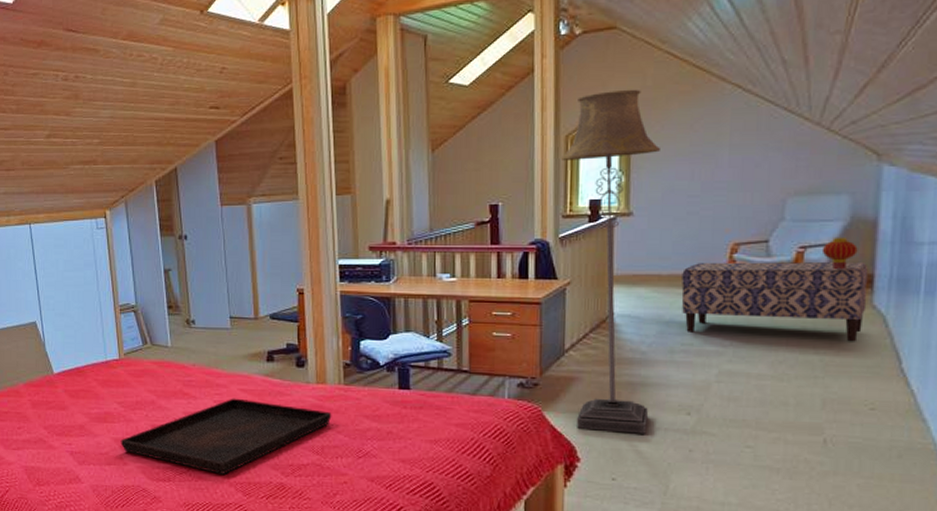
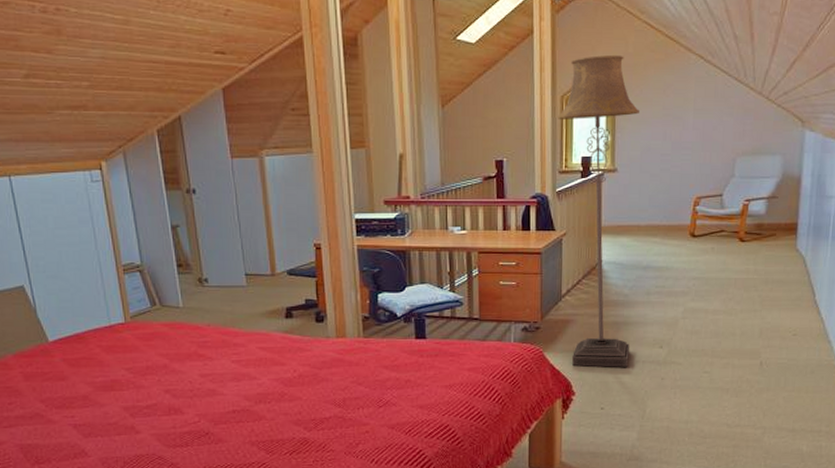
serving tray: present [120,398,332,474] -> none [130,356,353,435]
bench: present [681,261,869,342] -> none [656,212,794,280]
lantern: present [821,235,858,270] -> none [761,190,787,220]

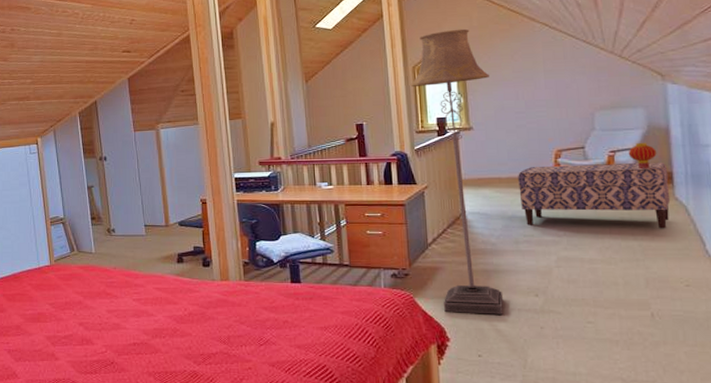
bench: none [656,212,794,280] -> present [518,161,671,229]
lantern: none [761,190,787,220] -> present [628,141,657,170]

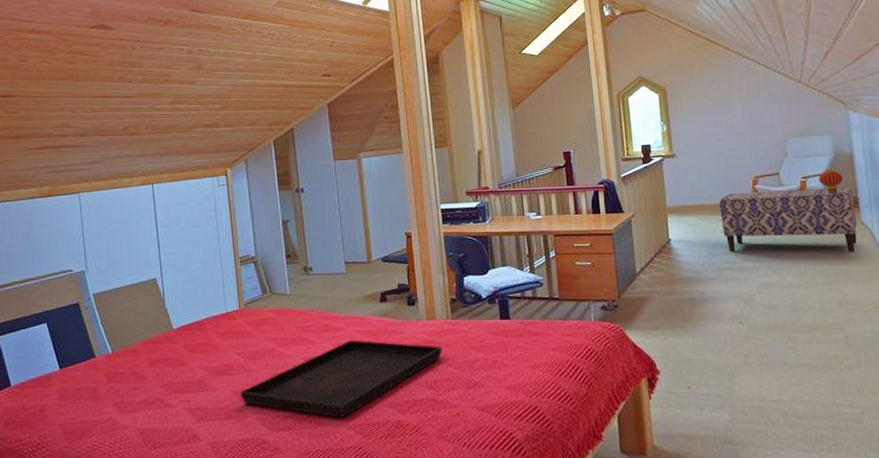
serving tray: none [52,296,236,365] -> present [240,340,443,418]
floor lamp: present [411,28,504,315] -> none [616,57,710,344]

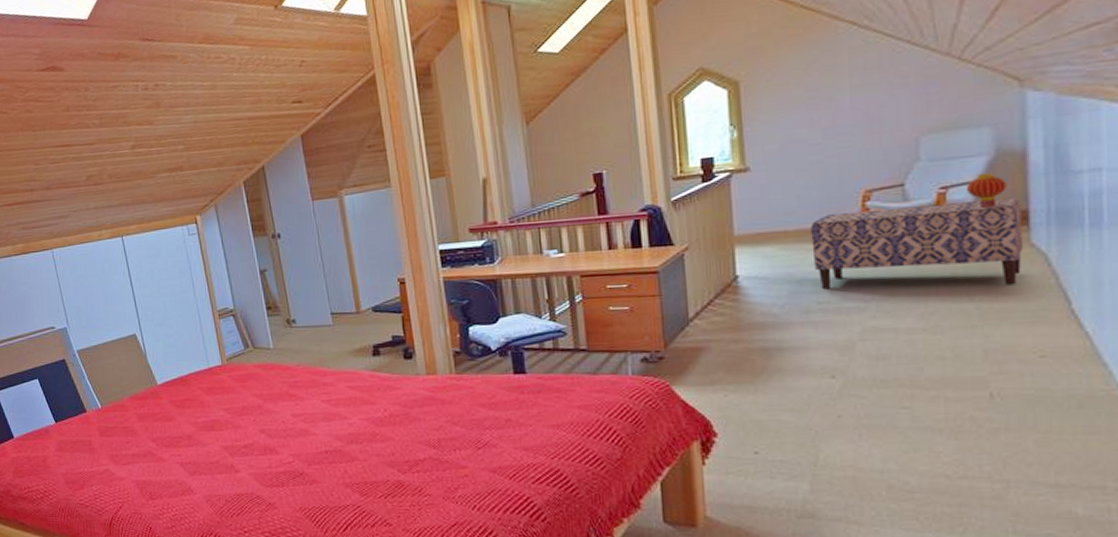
serving tray: present [240,340,443,418] -> none [230,396,446,476]

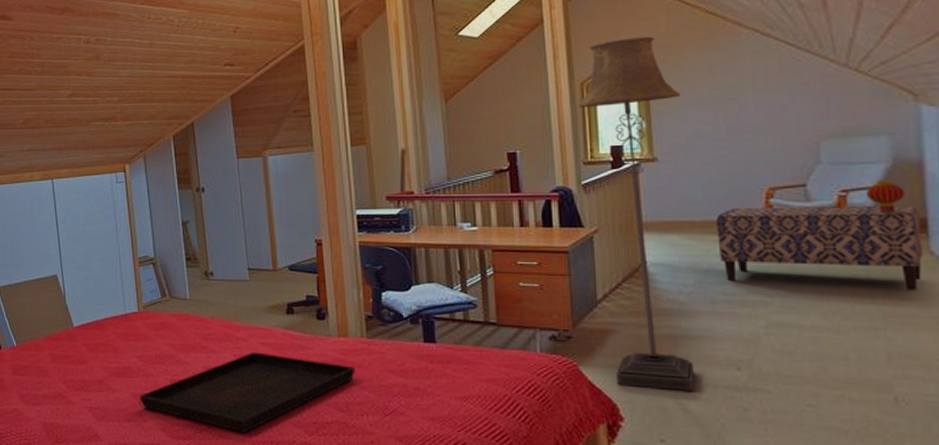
serving tray: none [230,396,446,476] -> present [139,352,356,433]
floor lamp: none [666,37,789,403] -> present [578,36,695,391]

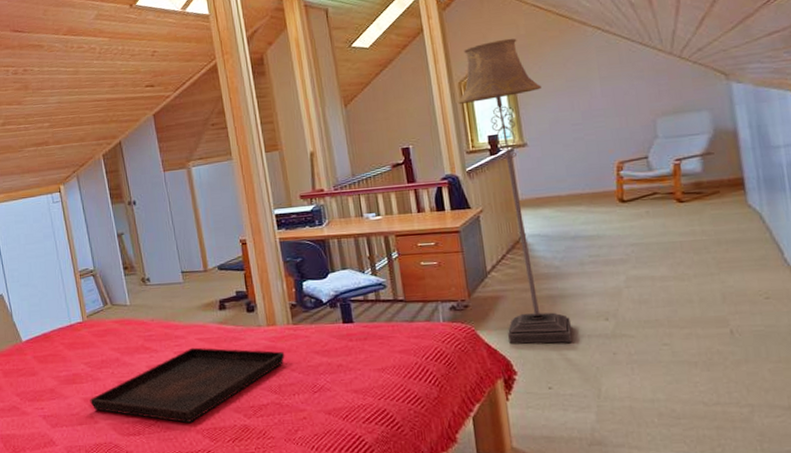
bench: present [716,205,924,291] -> none [578,167,744,245]
lantern: present [865,178,906,214] -> none [694,146,726,177]

